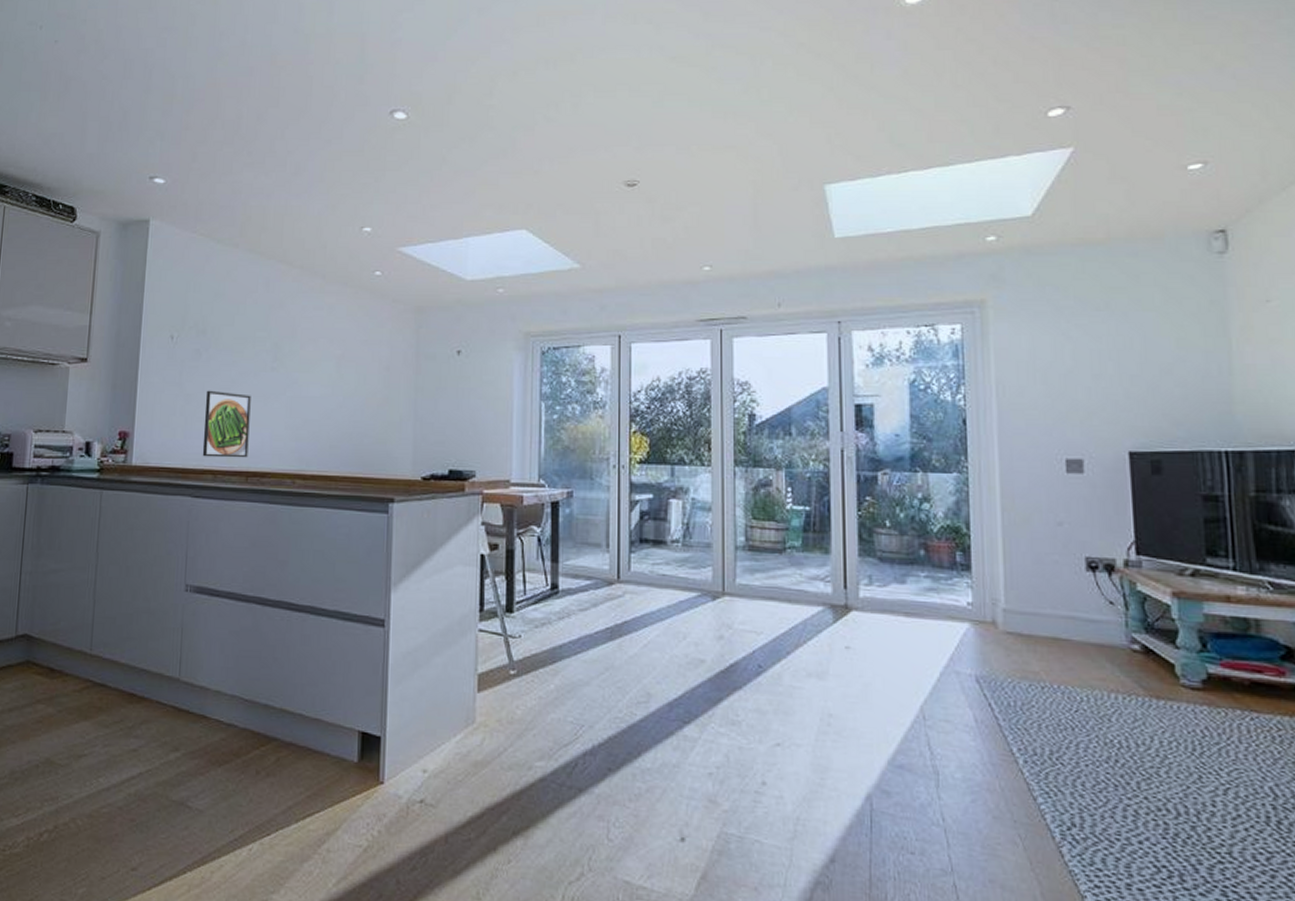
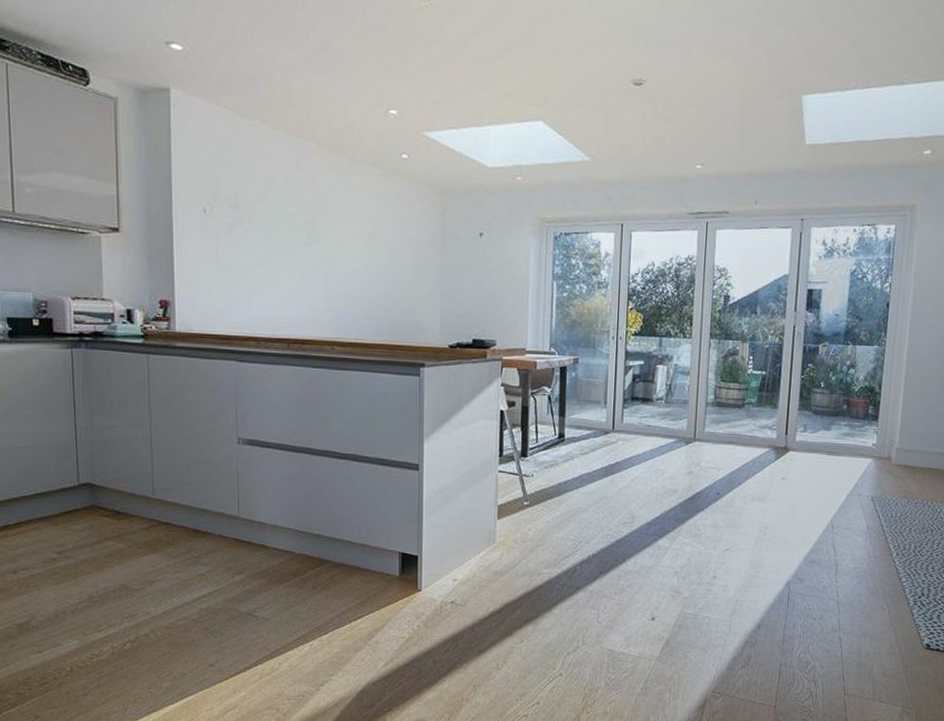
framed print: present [202,390,251,458] -> none [243,263,288,327]

